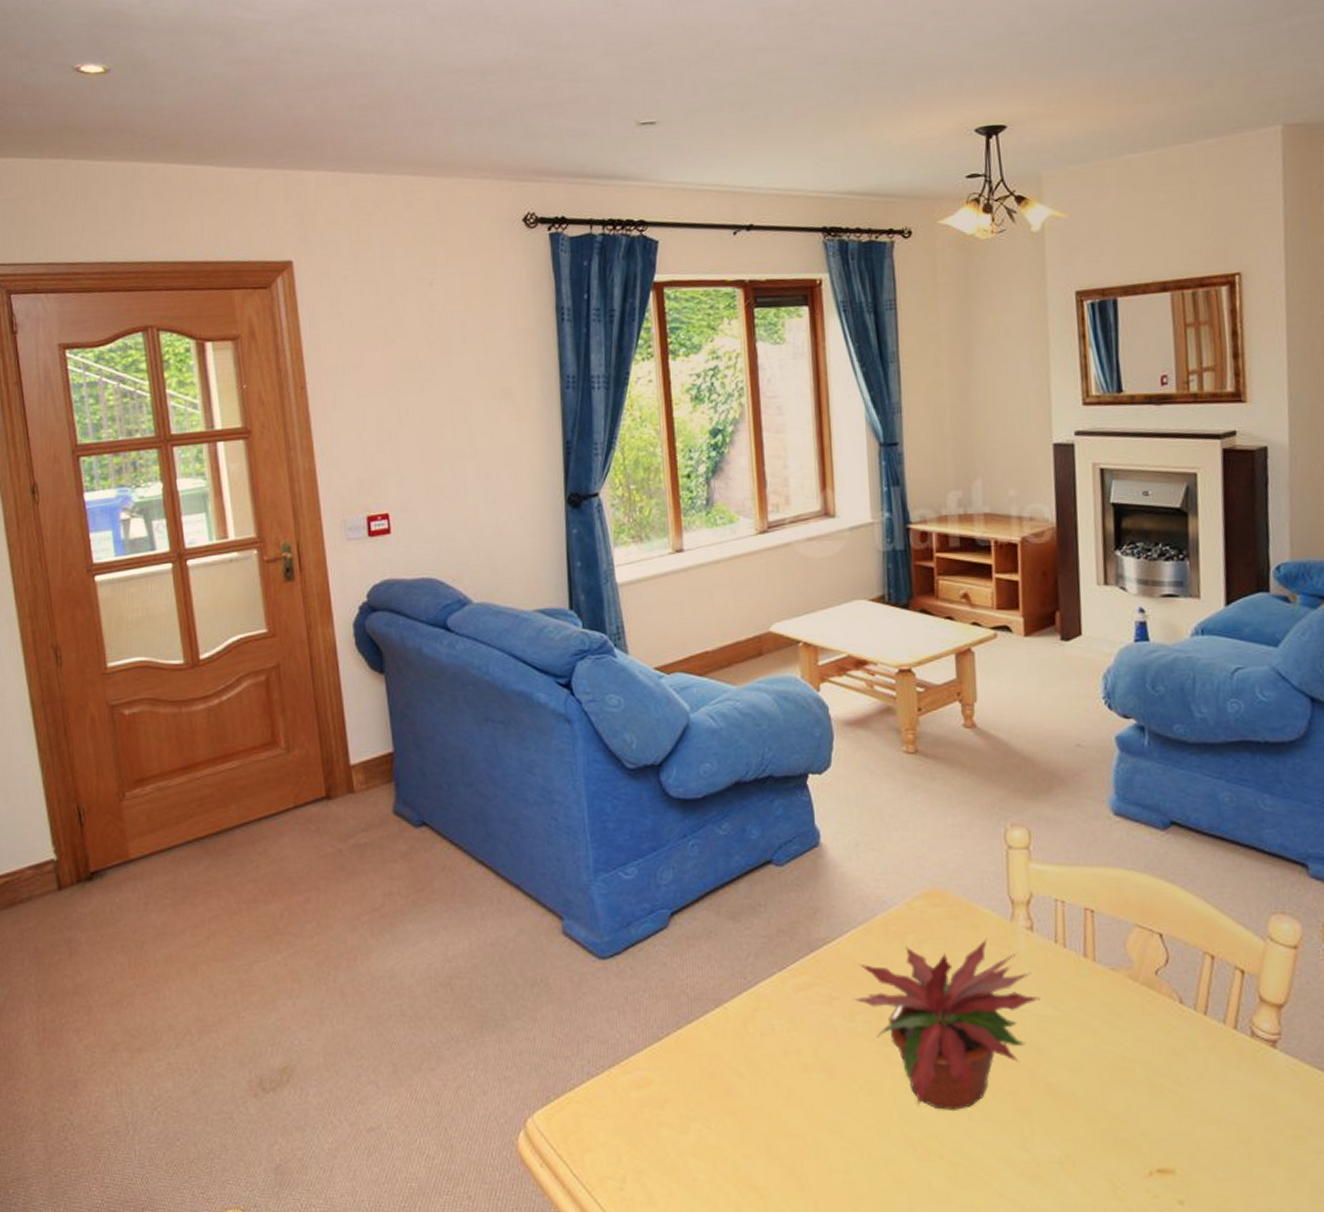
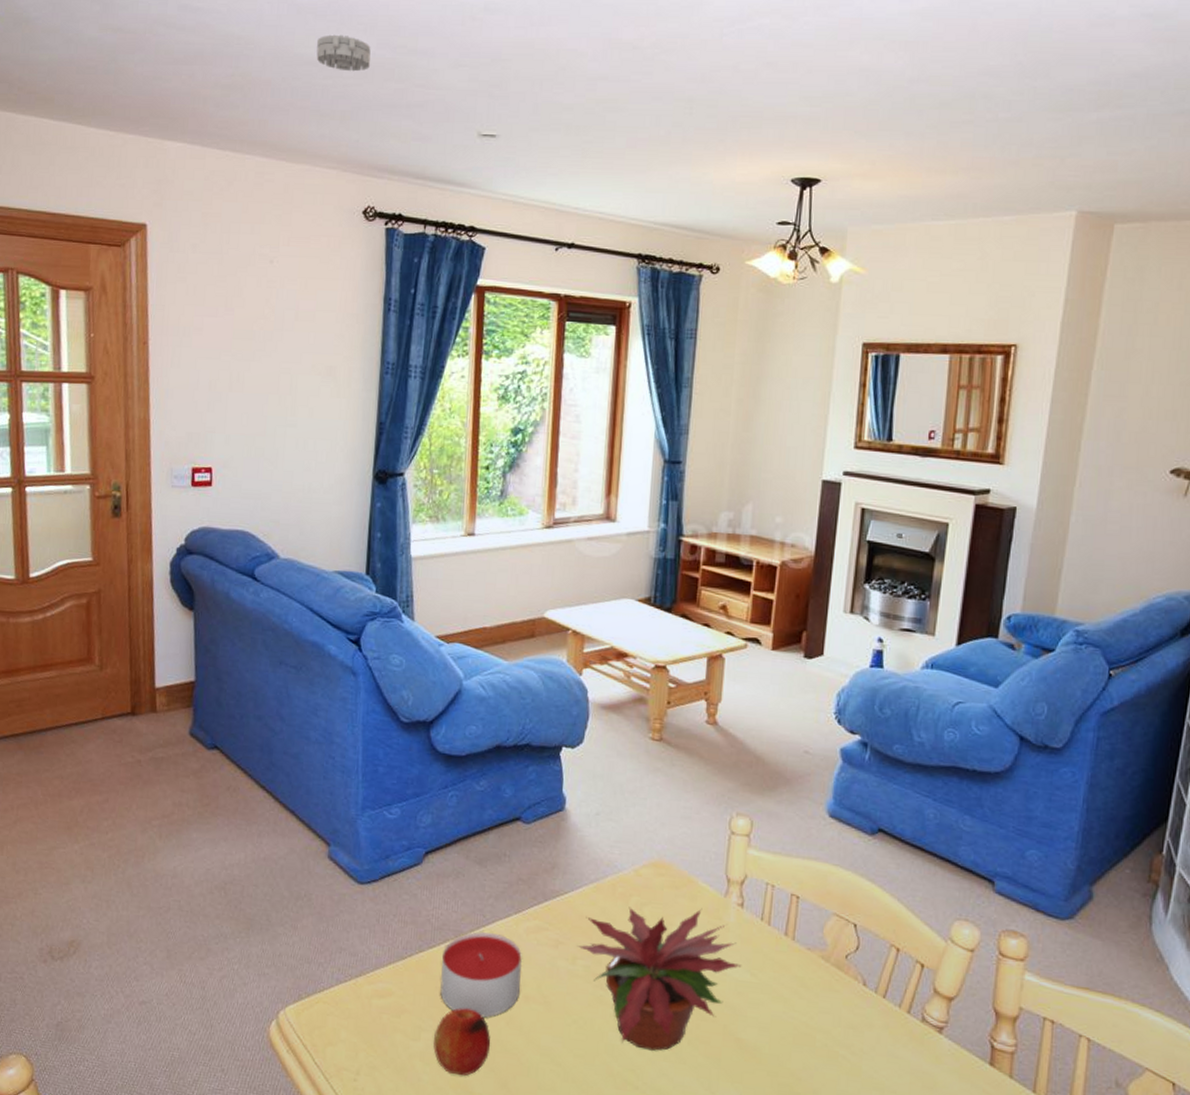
smoke detector: none [455,38,515,76] -> present [316,34,371,72]
candle: none [702,996,795,1097] -> present [440,932,523,1018]
fruit: none [705,1088,770,1169] -> present [433,1008,491,1076]

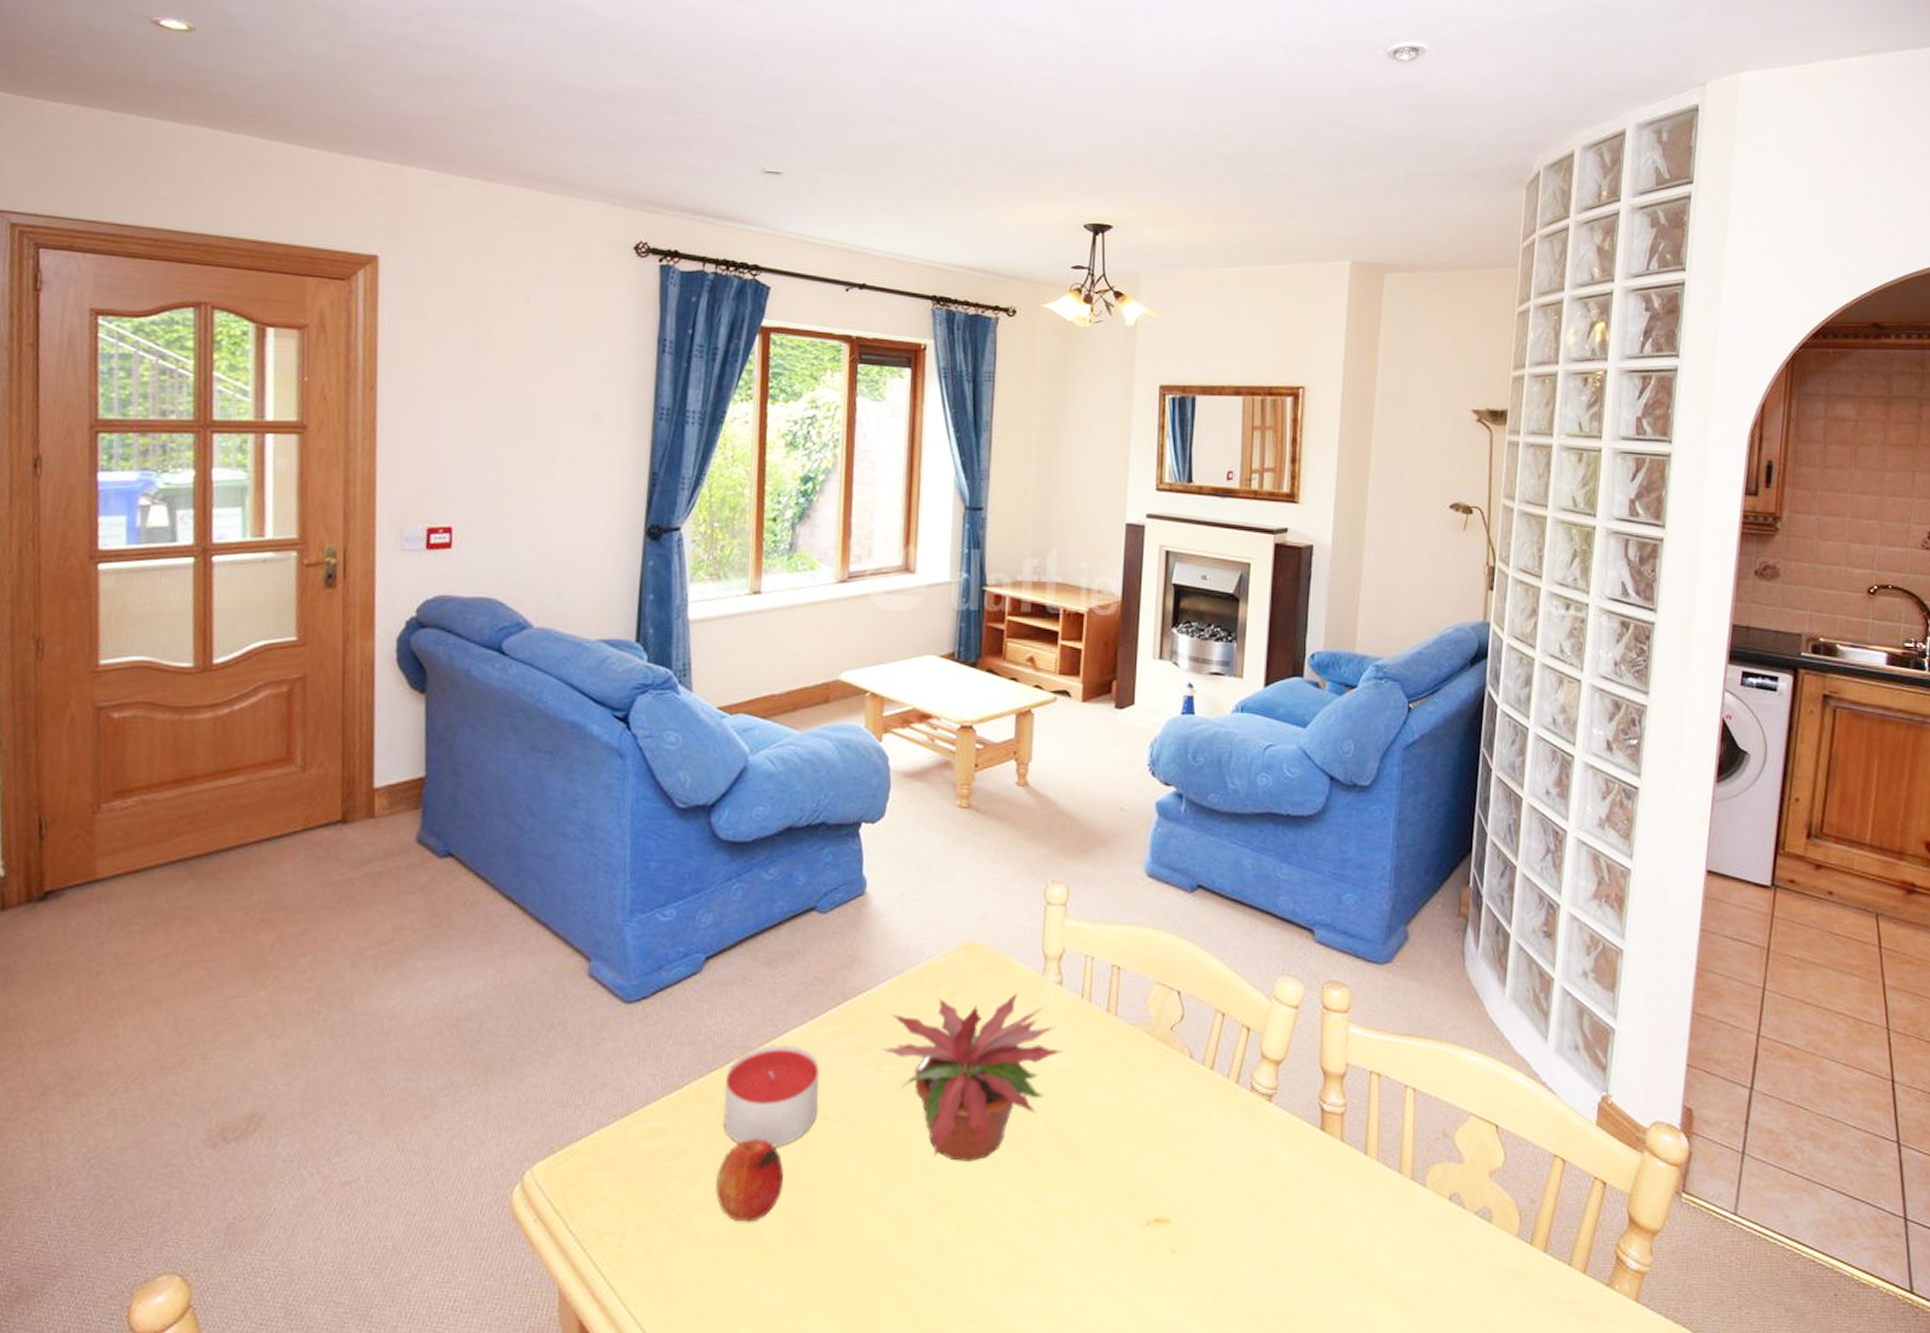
smoke detector: present [316,34,371,72] -> none [582,63,644,102]

